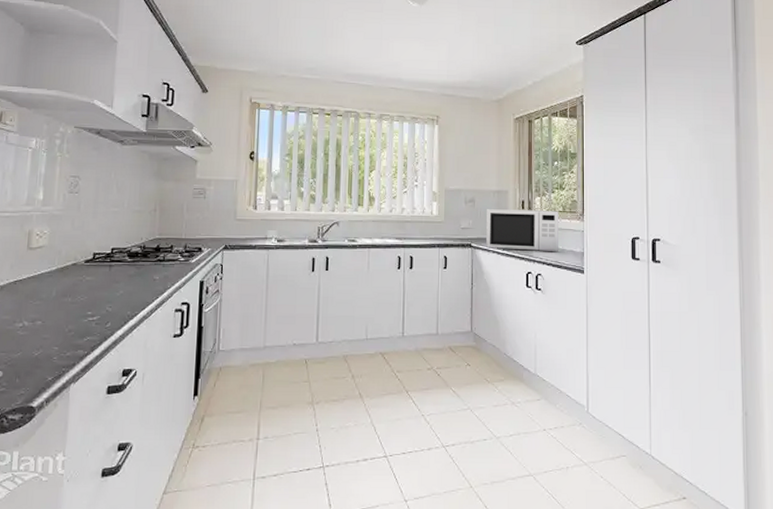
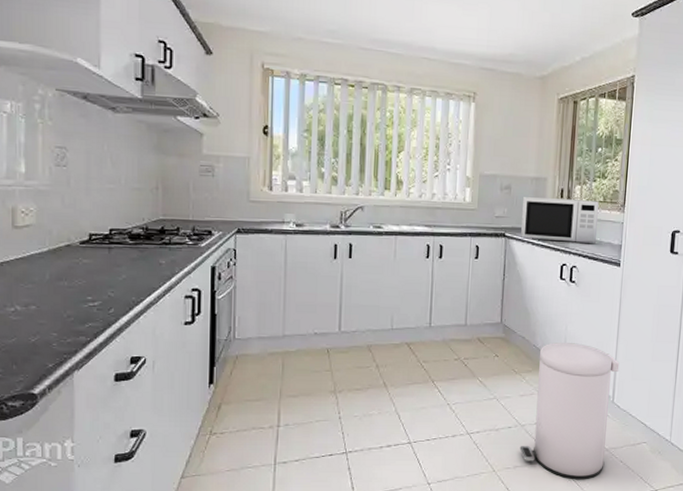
pedal bin: none [496,351,591,497] -> present [519,342,620,480]

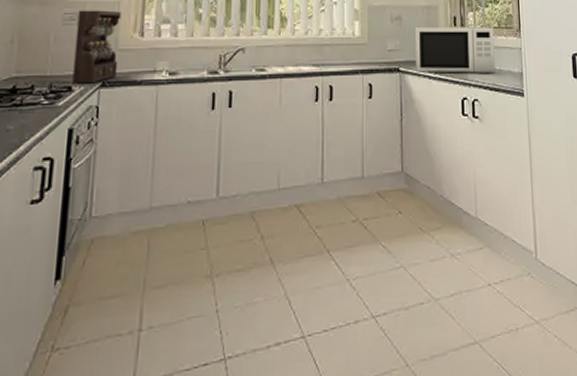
spice rack: none [212,163,252,230] -> present [72,10,122,84]
pedal bin: present [519,342,620,480] -> none [435,189,538,368]

